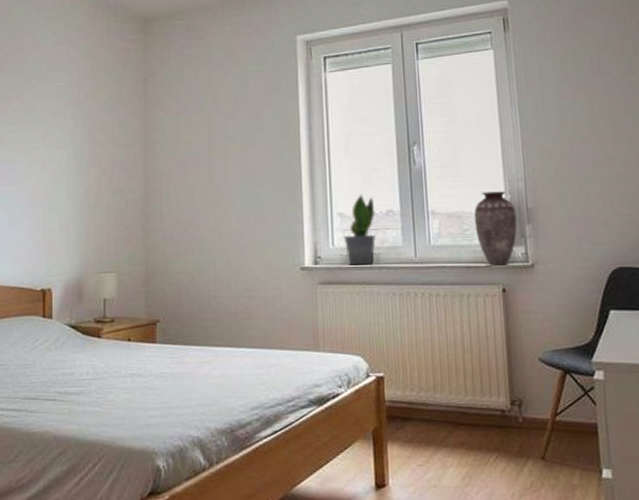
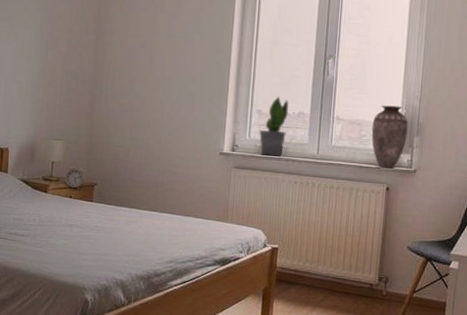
alarm clock: none [120,298,145,330] -> present [64,163,86,190]

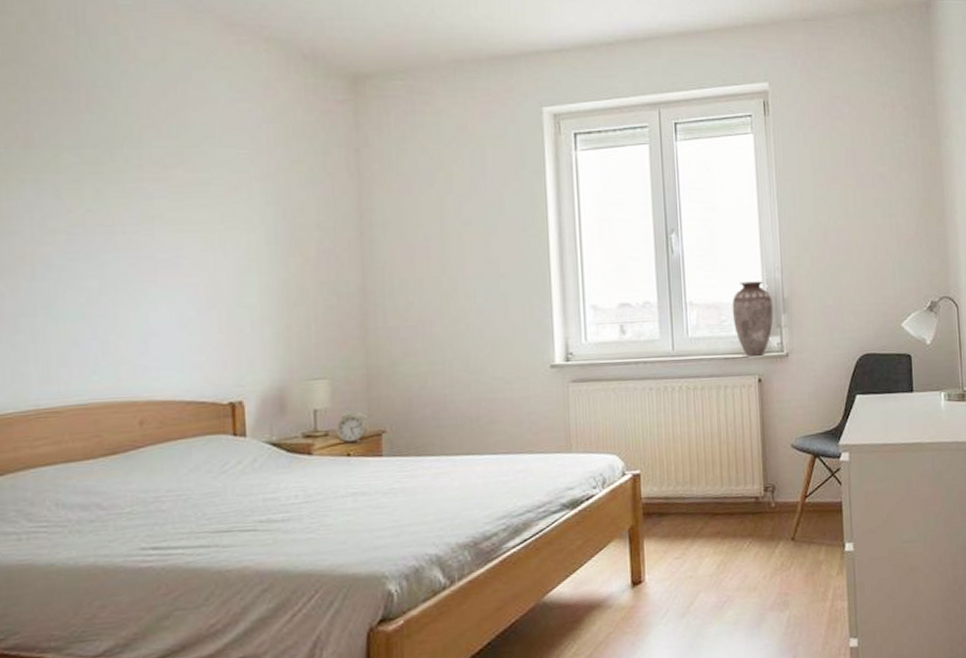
potted plant: present [259,96,289,158] -> none [597,285,633,362]

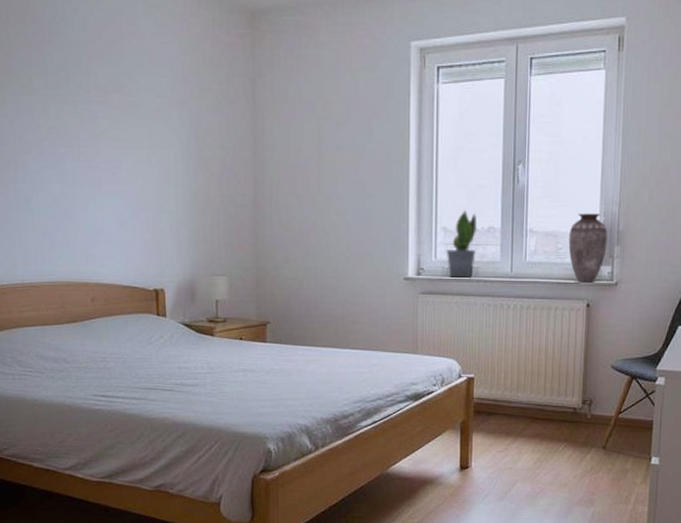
alarm clock: present [336,407,367,443] -> none [232,300,256,330]
potted plant: none [597,285,633,362] -> present [446,211,477,279]

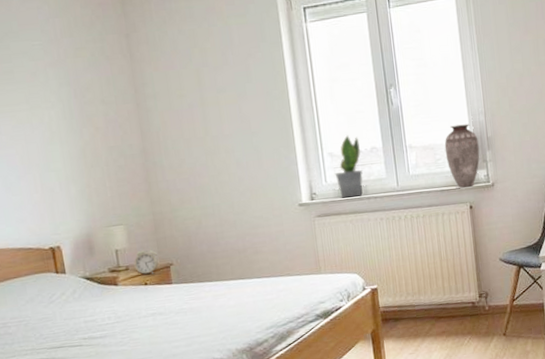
alarm clock: none [232,300,256,330] -> present [133,246,158,274]

